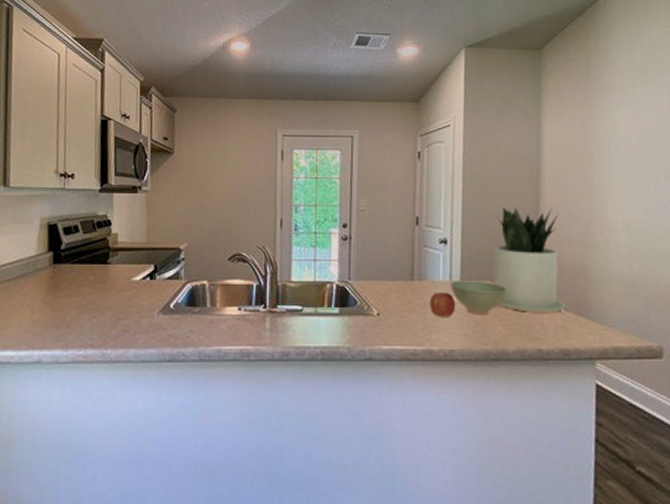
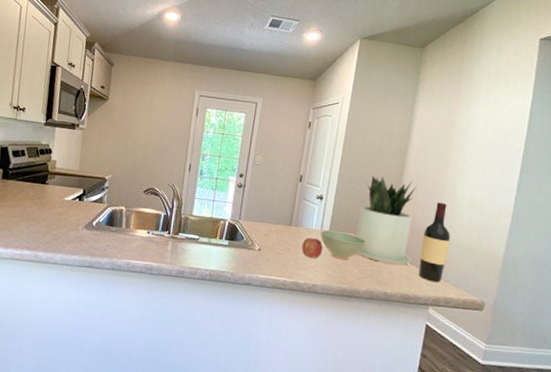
wine bottle: none [575,231,609,330] -> present [418,203,451,283]

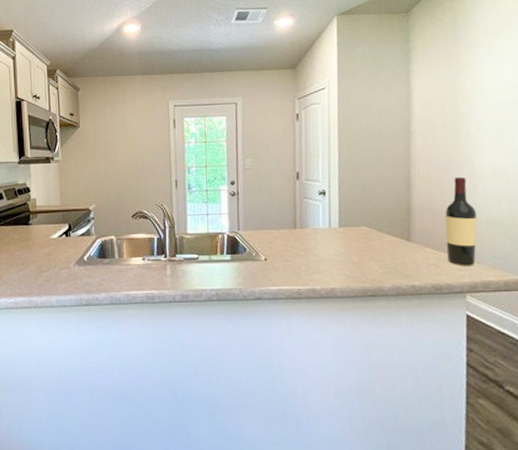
fruit: present [301,237,323,259] -> none [311,238,336,261]
bowl: present [320,230,367,261] -> none [328,226,383,257]
planter: present [356,176,417,265] -> none [369,158,437,253]

